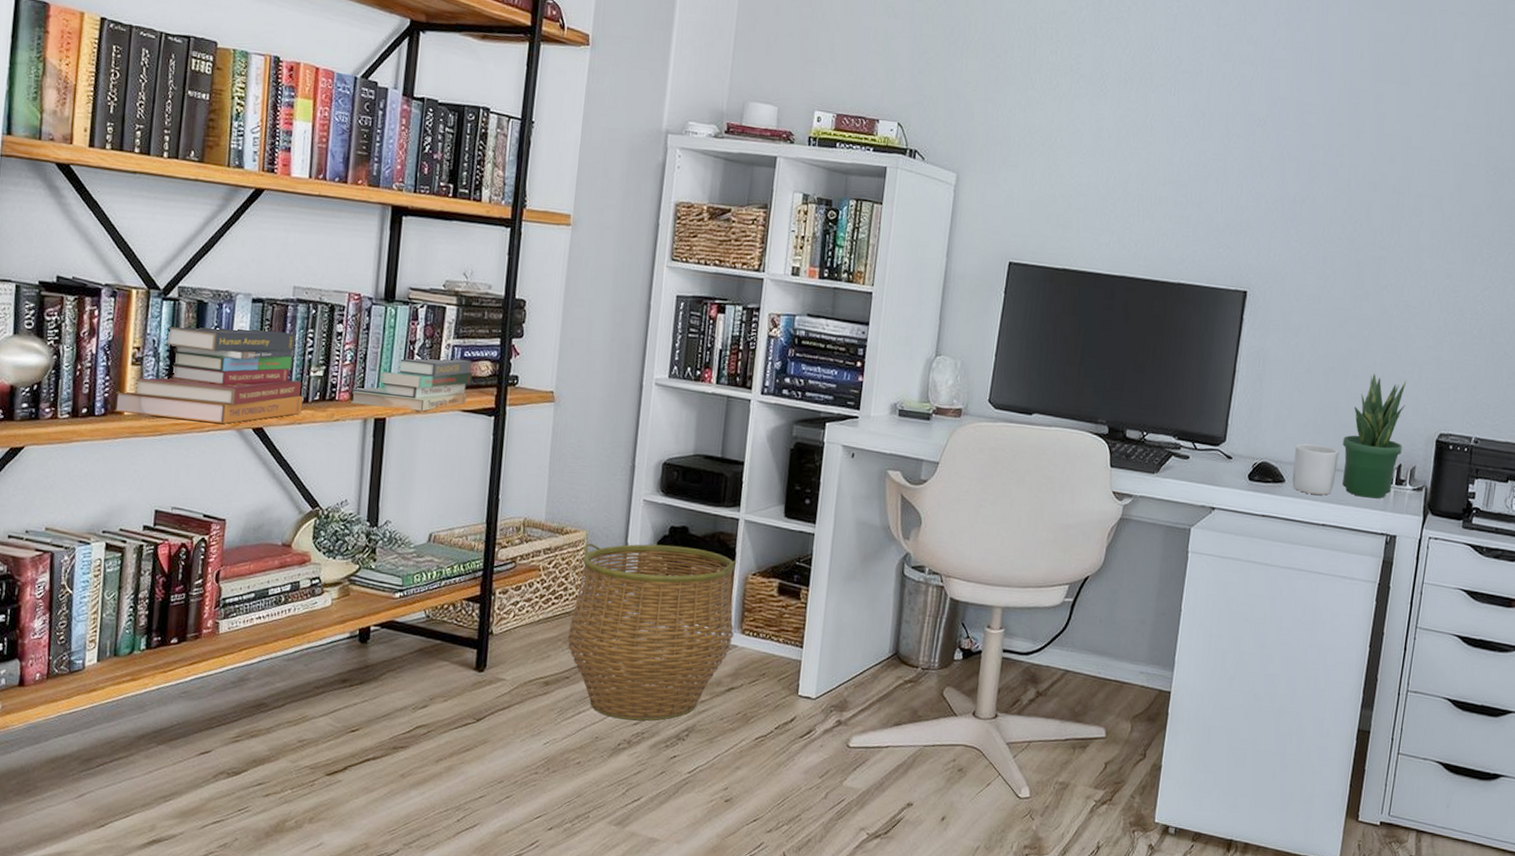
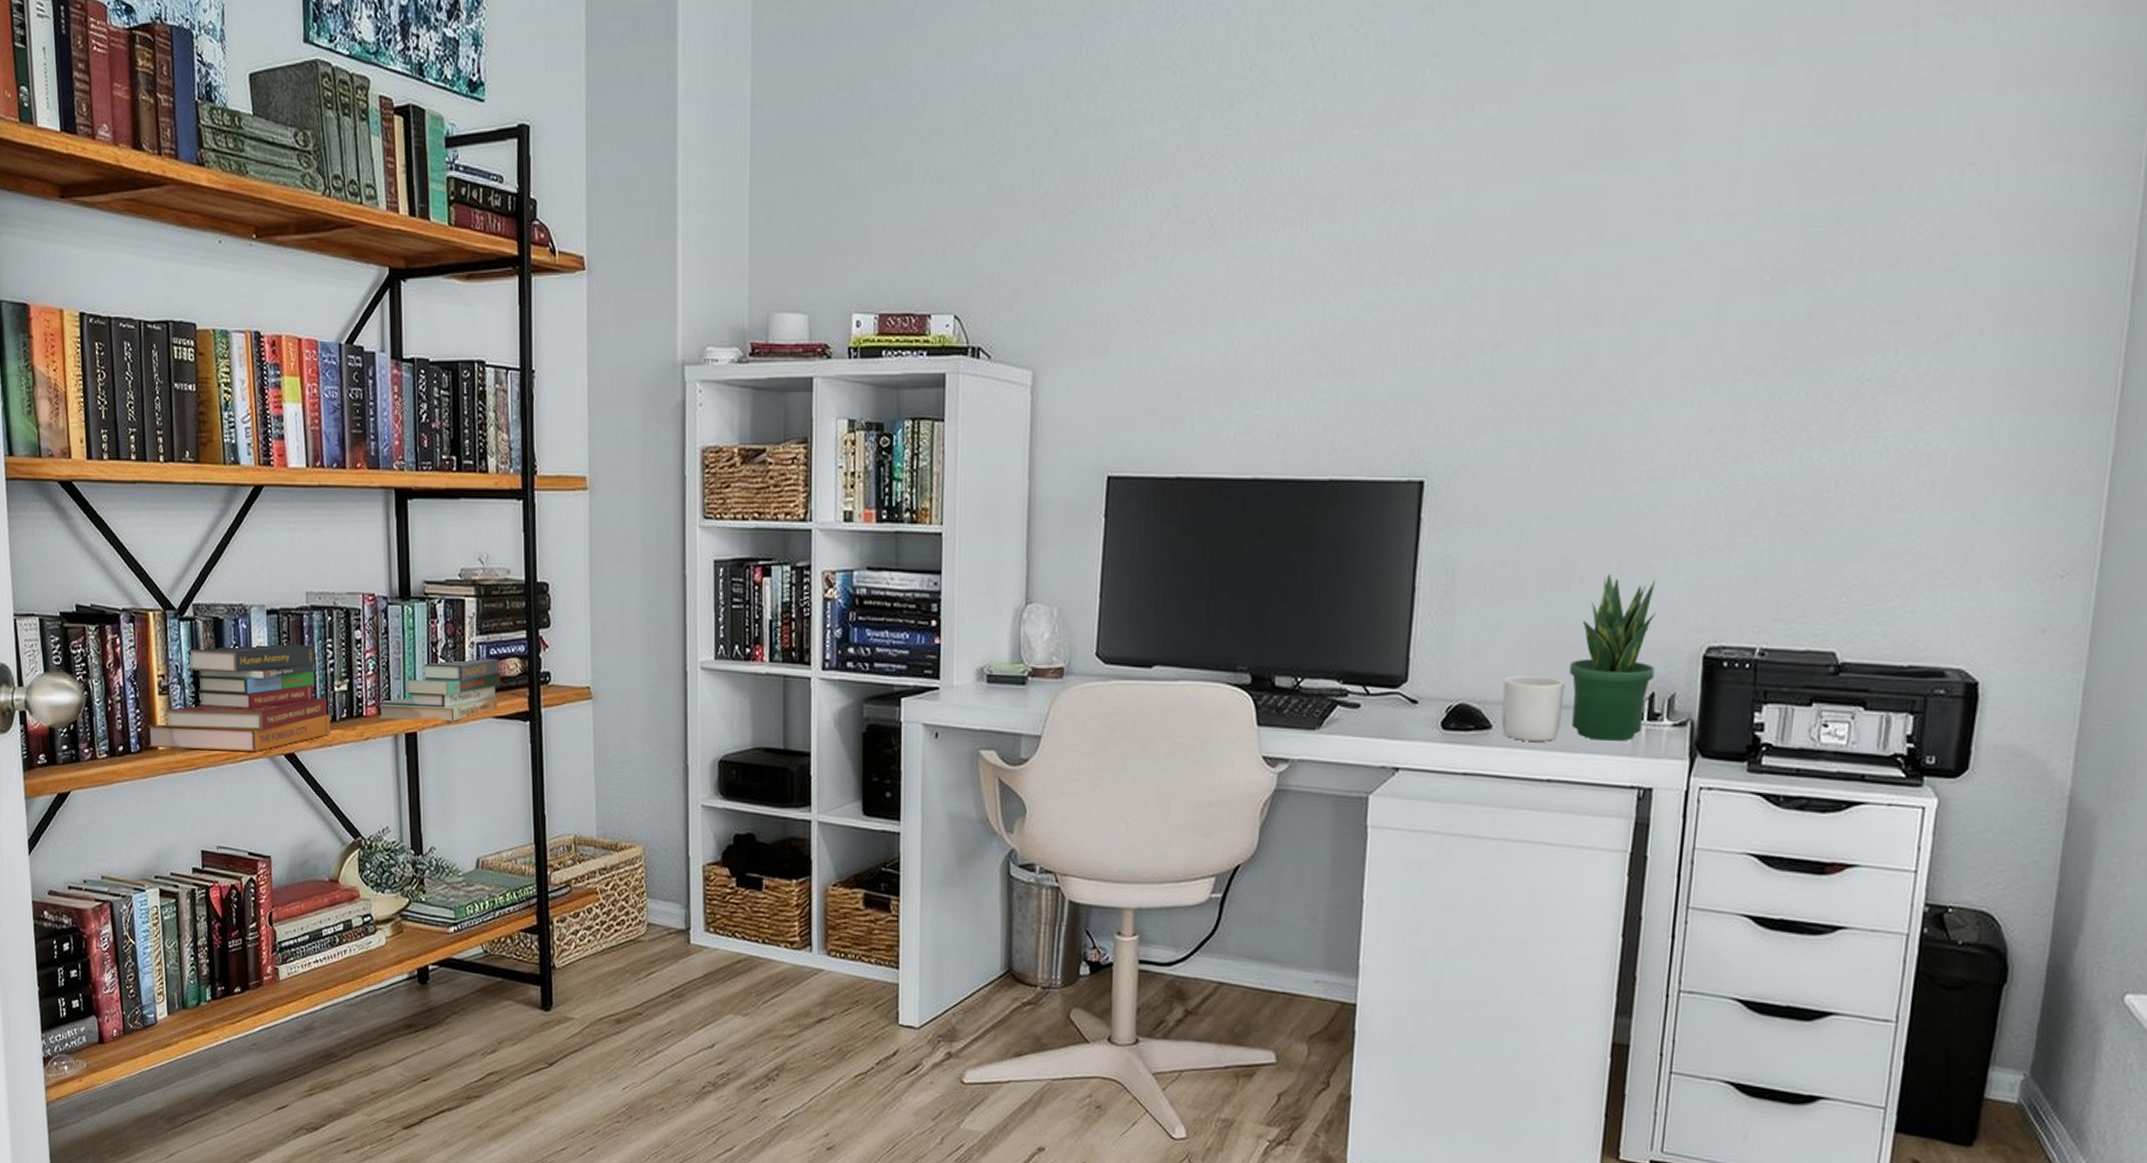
basket: present [567,543,737,721] -> none [635,856,819,1060]

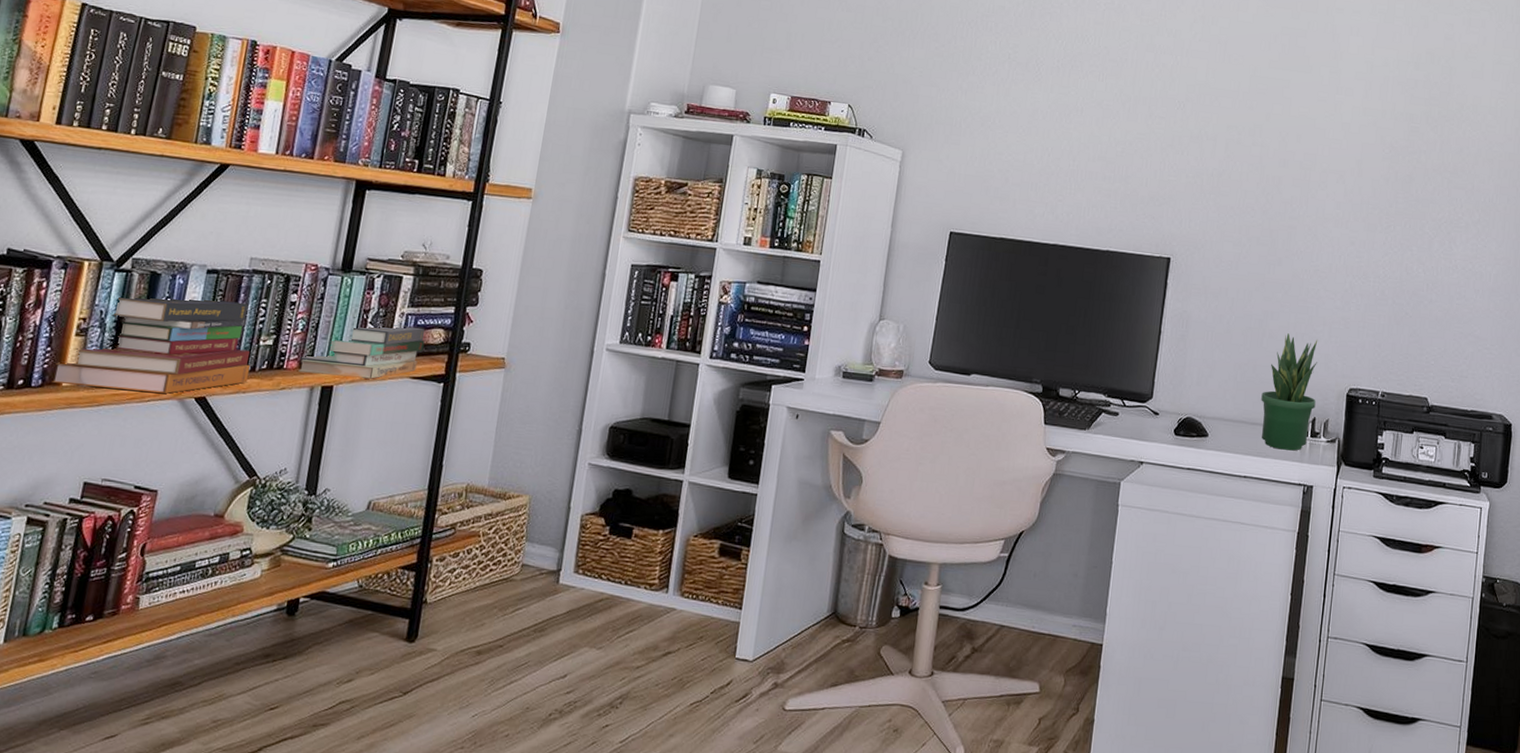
mug: present [1501,674,1565,742] -> none [1215,399,1258,448]

